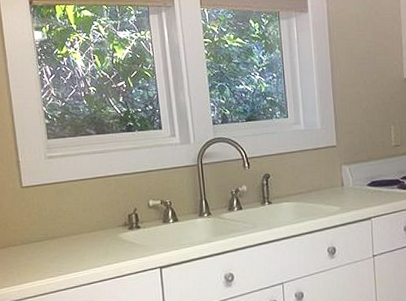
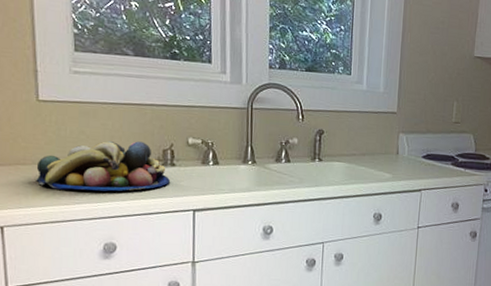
fruit bowl: none [25,210,137,264] -> present [36,141,170,192]

